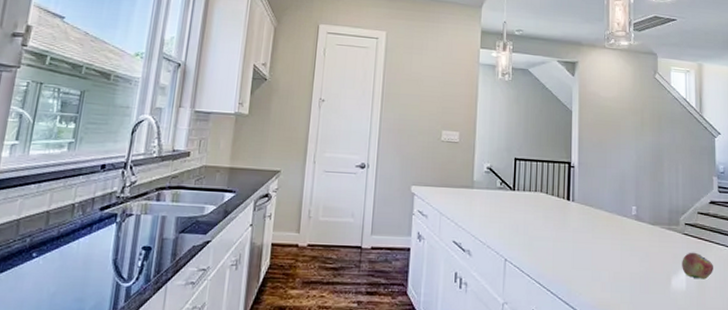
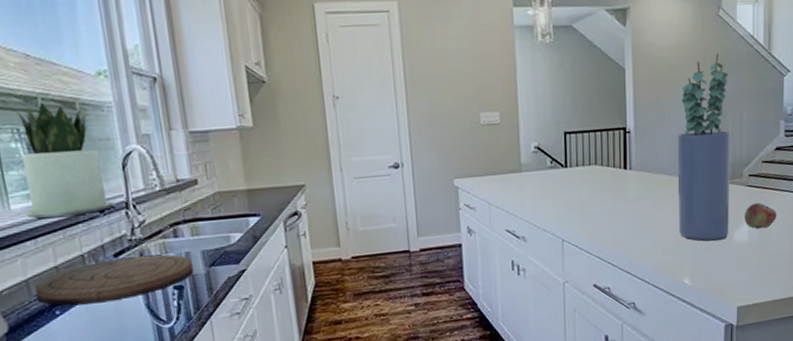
cutting board: none [21,212,165,252] -> present [34,254,193,306]
planter: none [39,71,117,169] -> present [17,103,115,220]
vase: none [617,109,667,284] -> present [677,53,731,242]

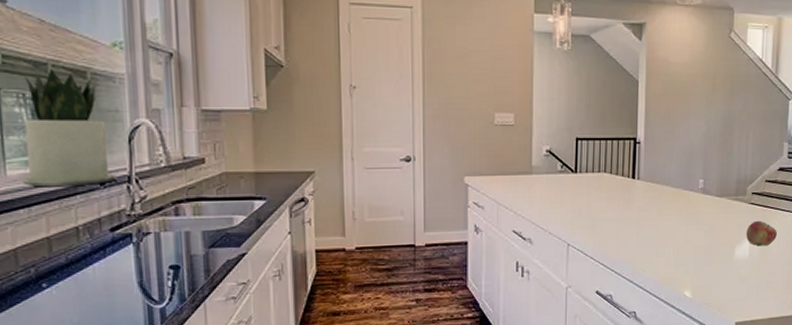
cutting board: present [34,254,193,306] -> none [22,232,191,279]
vase: present [677,53,731,242] -> none [682,73,737,255]

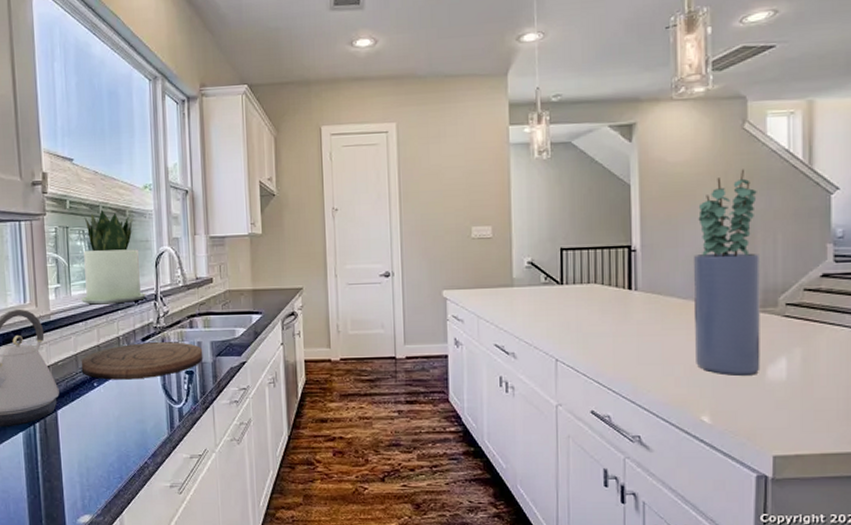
cutting board: none [22,232,191,279] -> present [81,342,202,380]
vase: none [682,73,737,255] -> present [693,169,761,376]
fruit: present [746,220,777,246] -> none [781,336,825,367]

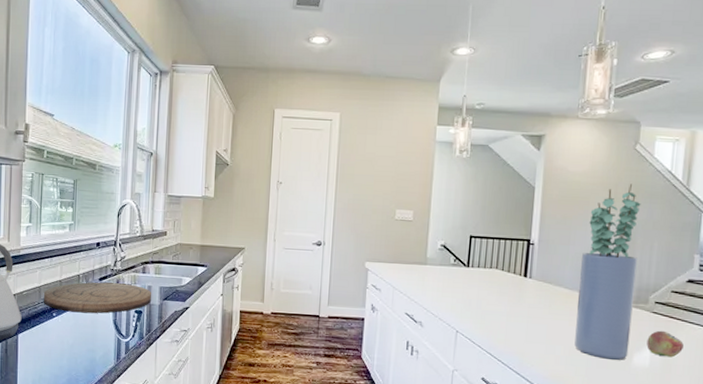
planter: present [80,210,147,305] -> none [48,162,108,246]
fruit: none [781,336,825,367] -> present [646,330,684,358]

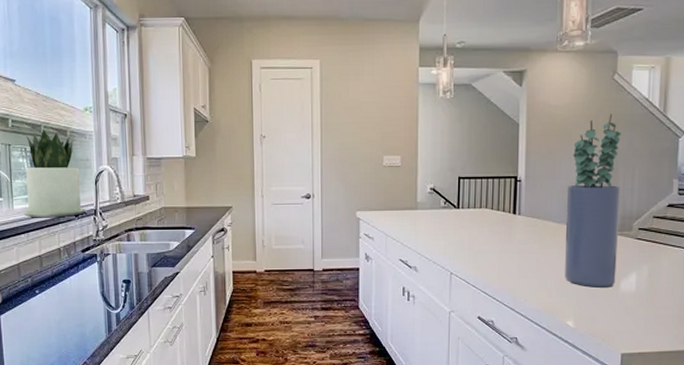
cutting board: present [43,282,151,313] -> none [23,253,139,288]
planter: none [48,162,108,246] -> present [22,130,87,218]
fruit: present [646,330,684,358] -> none [632,255,667,281]

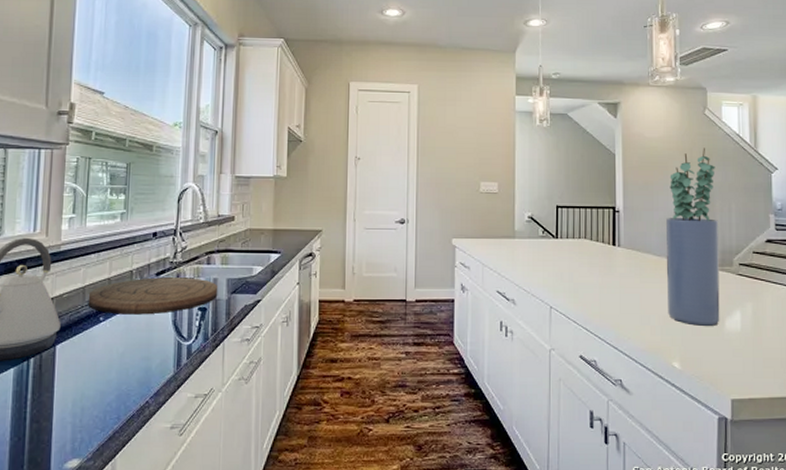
planter: present [22,130,87,218] -> none [95,144,166,237]
cutting board: none [23,253,139,288] -> present [88,277,217,315]

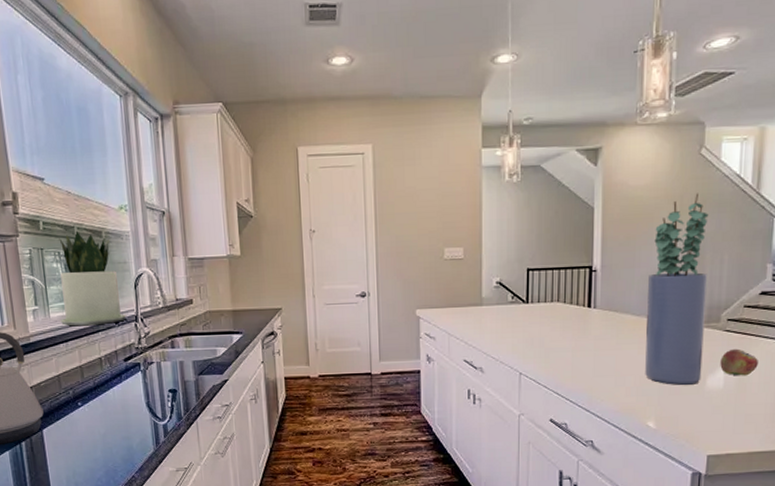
cutting board: present [88,277,217,315] -> none [64,361,185,399]
planter: none [95,144,166,237] -> present [59,232,127,327]
fruit: none [736,292,770,320] -> present [720,348,758,376]

